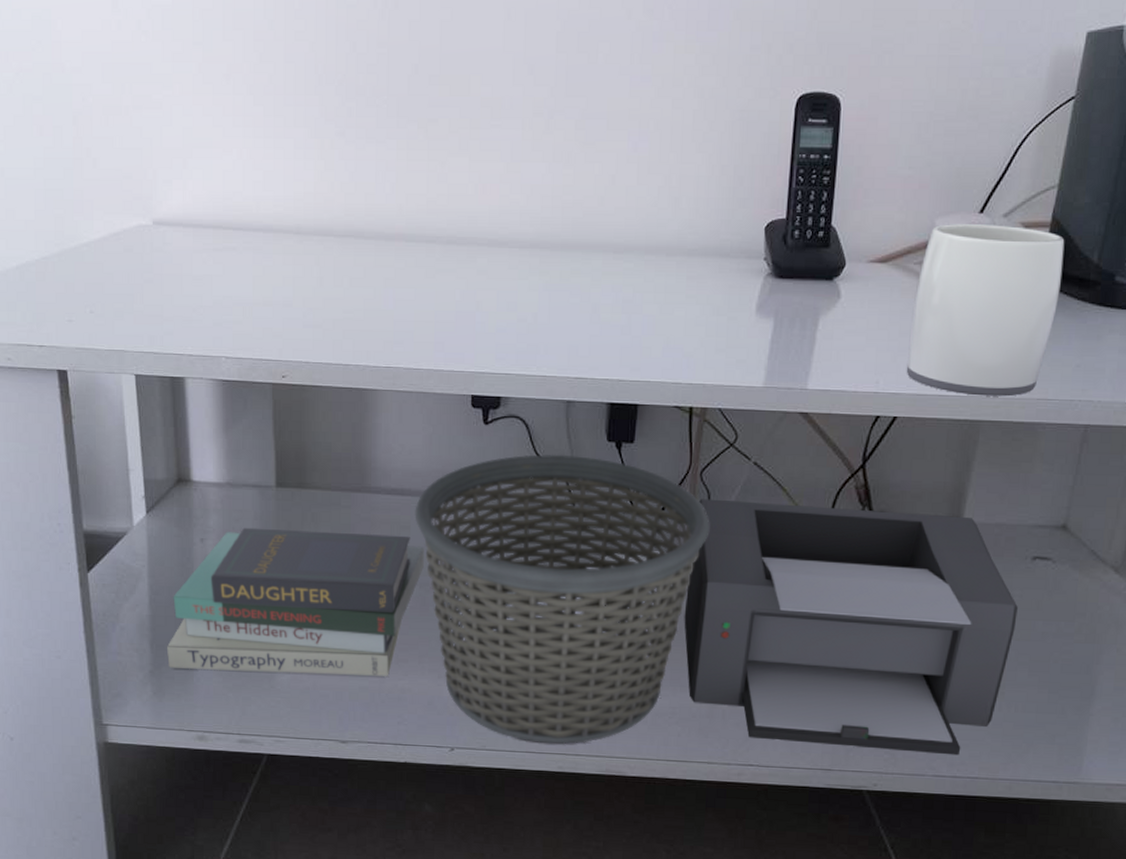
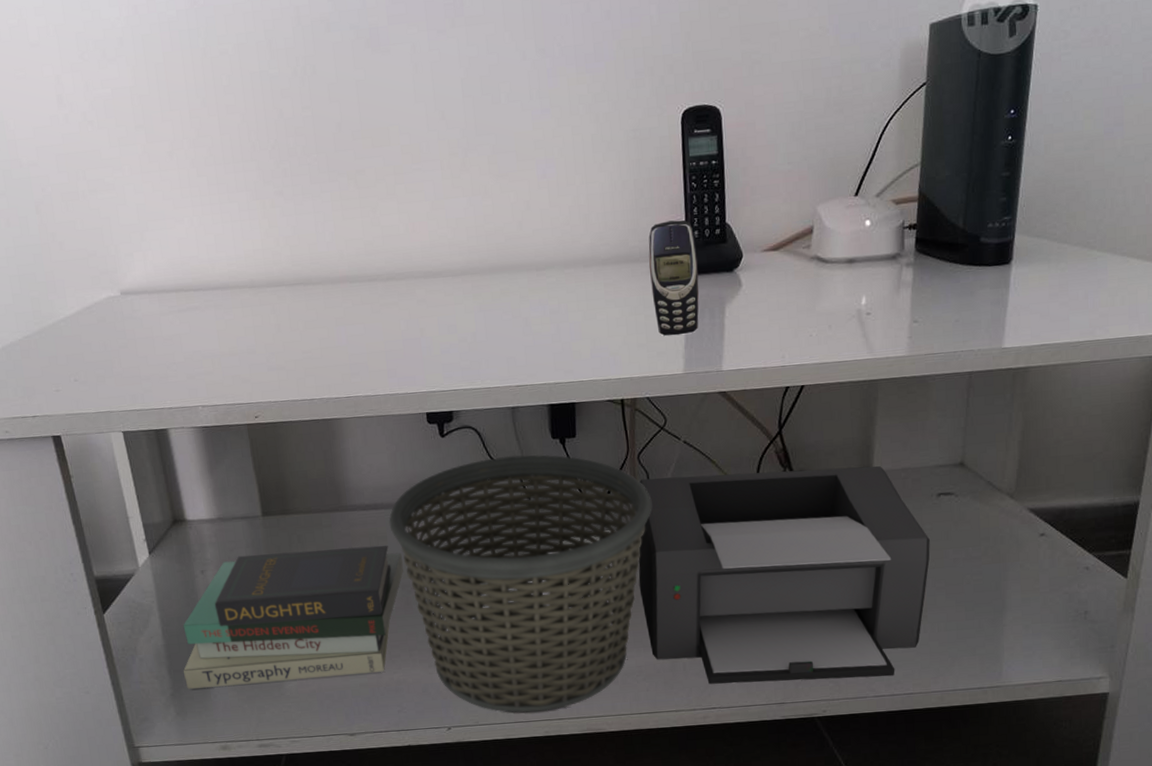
mobile phone: none [739,216,795,344] -> present [648,220,700,336]
mug: present [906,224,1065,397] -> none [806,204,934,359]

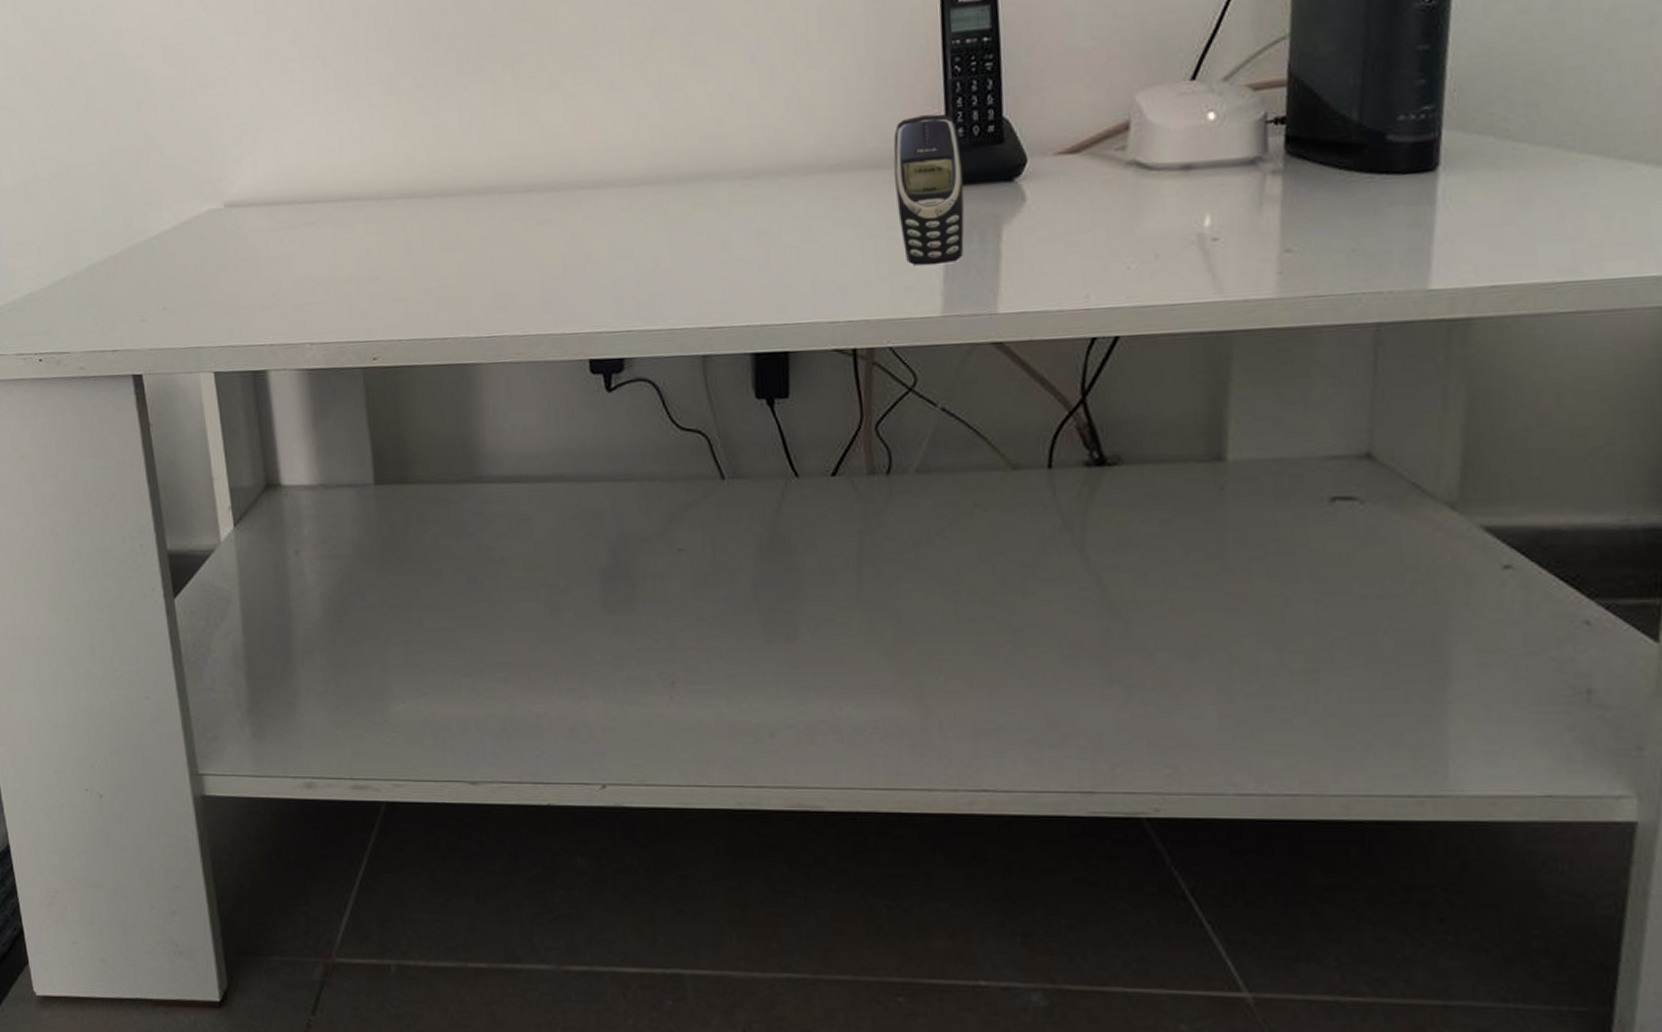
books: present [183,545,404,689] -> none [264,530,551,703]
basket: present [388,454,652,713] -> none [534,418,895,773]
printer: present [638,465,930,684] -> none [874,453,1322,766]

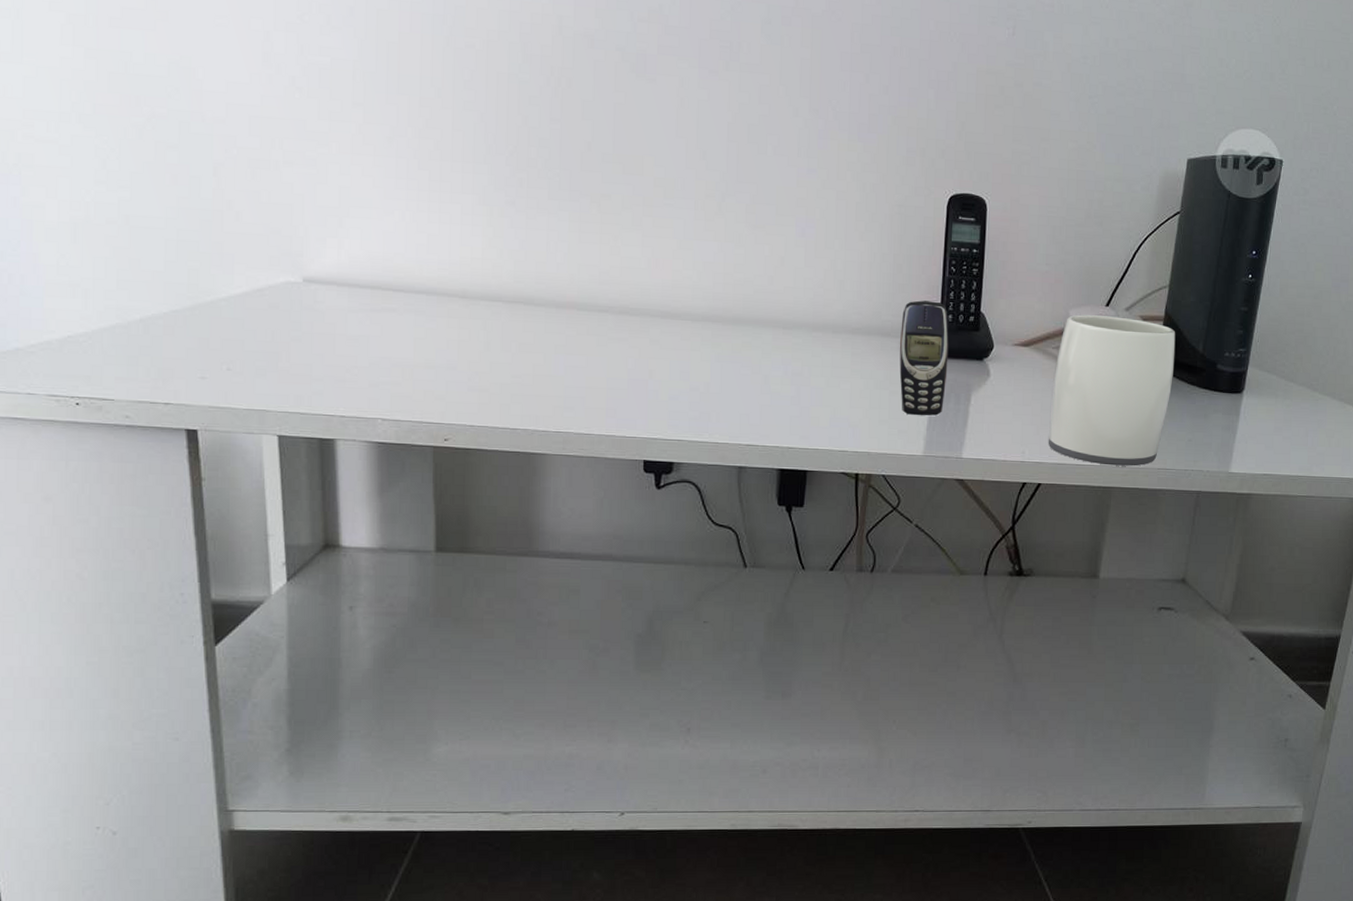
mug: none [1120,90,1314,301] -> present [1048,314,1176,466]

